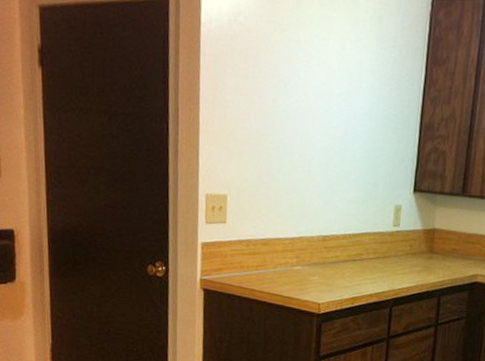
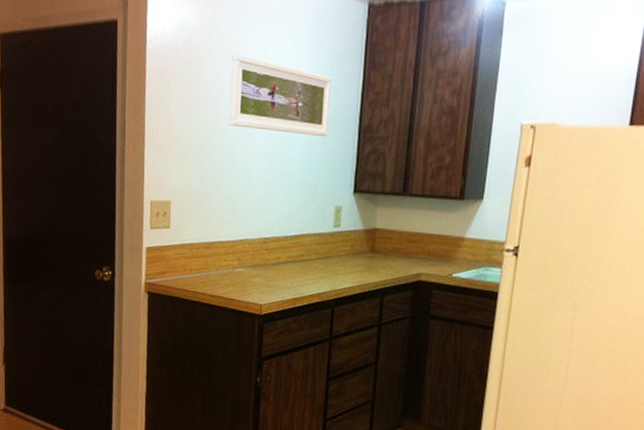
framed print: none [287,41,394,134] -> present [228,53,332,137]

